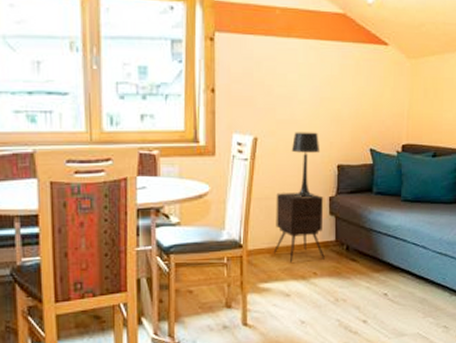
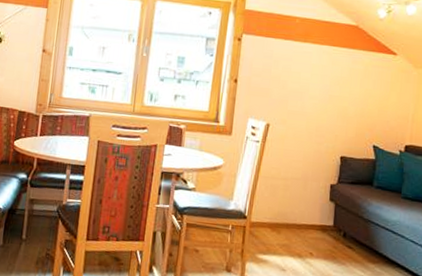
side table: present [273,193,325,262] -> none [273,174,326,242]
table lamp: present [291,132,320,197] -> none [298,122,326,182]

